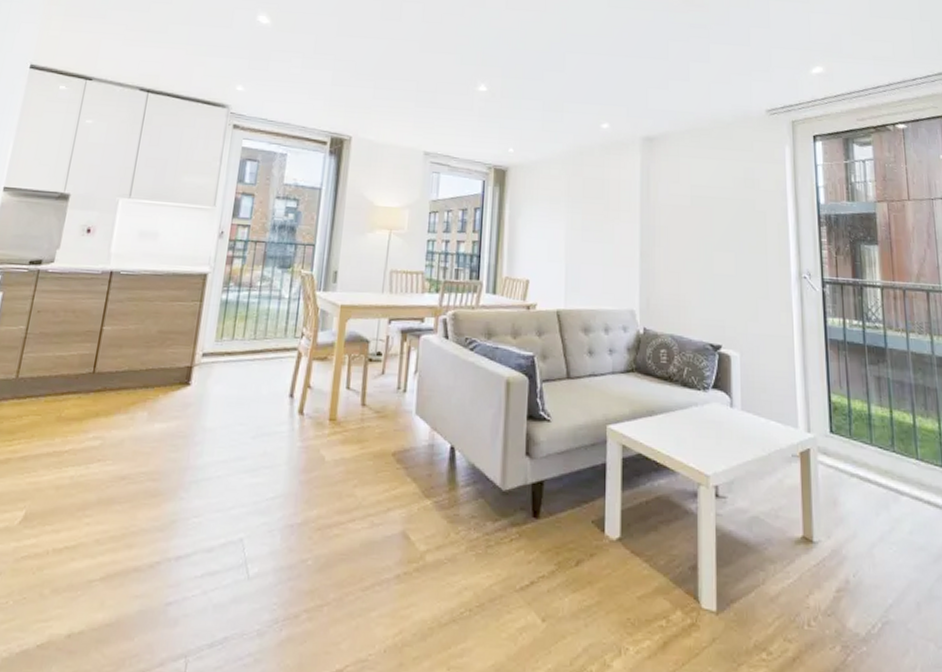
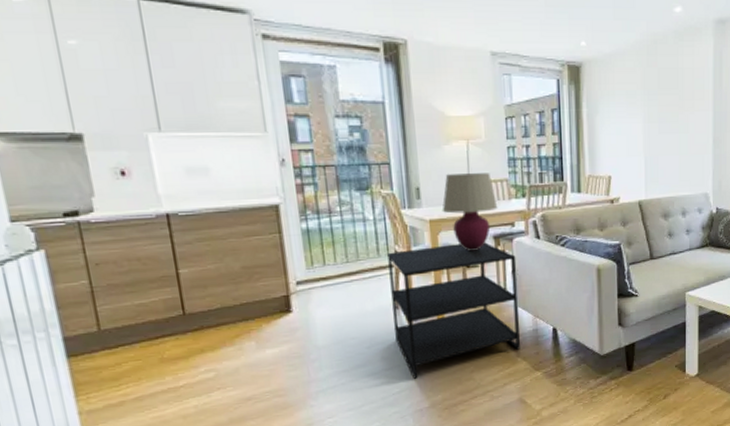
side table: none [282,333,421,484] -> present [387,242,521,379]
table lamp: none [354,261,410,343] -> present [442,173,498,250]

